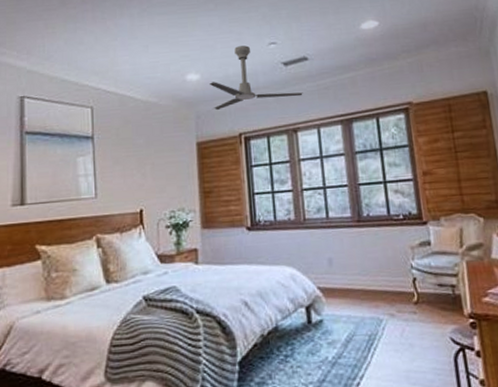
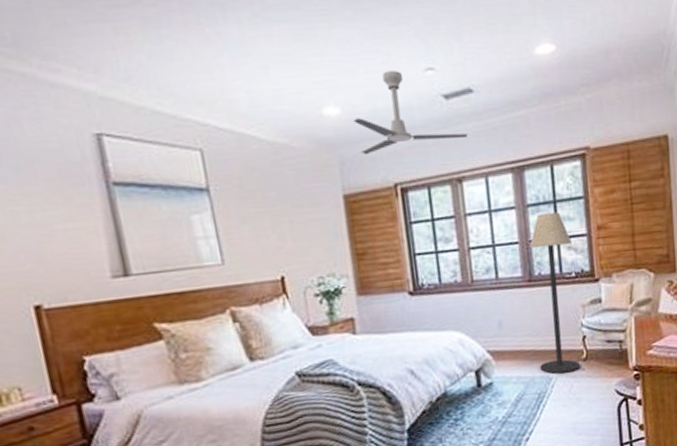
floor lamp: none [358,158,412,316] -> present [529,212,581,374]

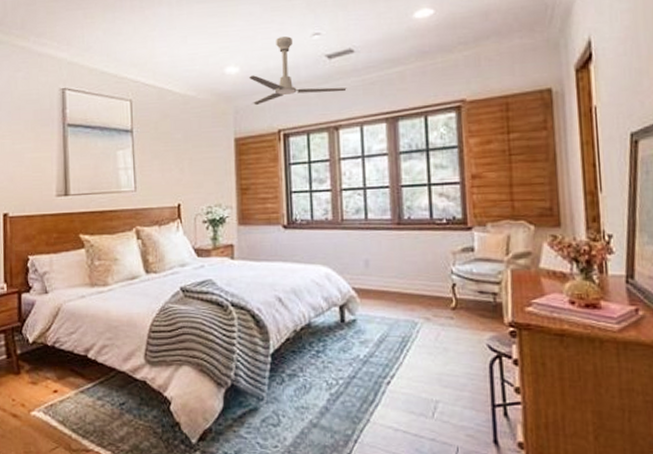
floor lamp: present [529,212,581,374] -> none [400,160,449,320]

